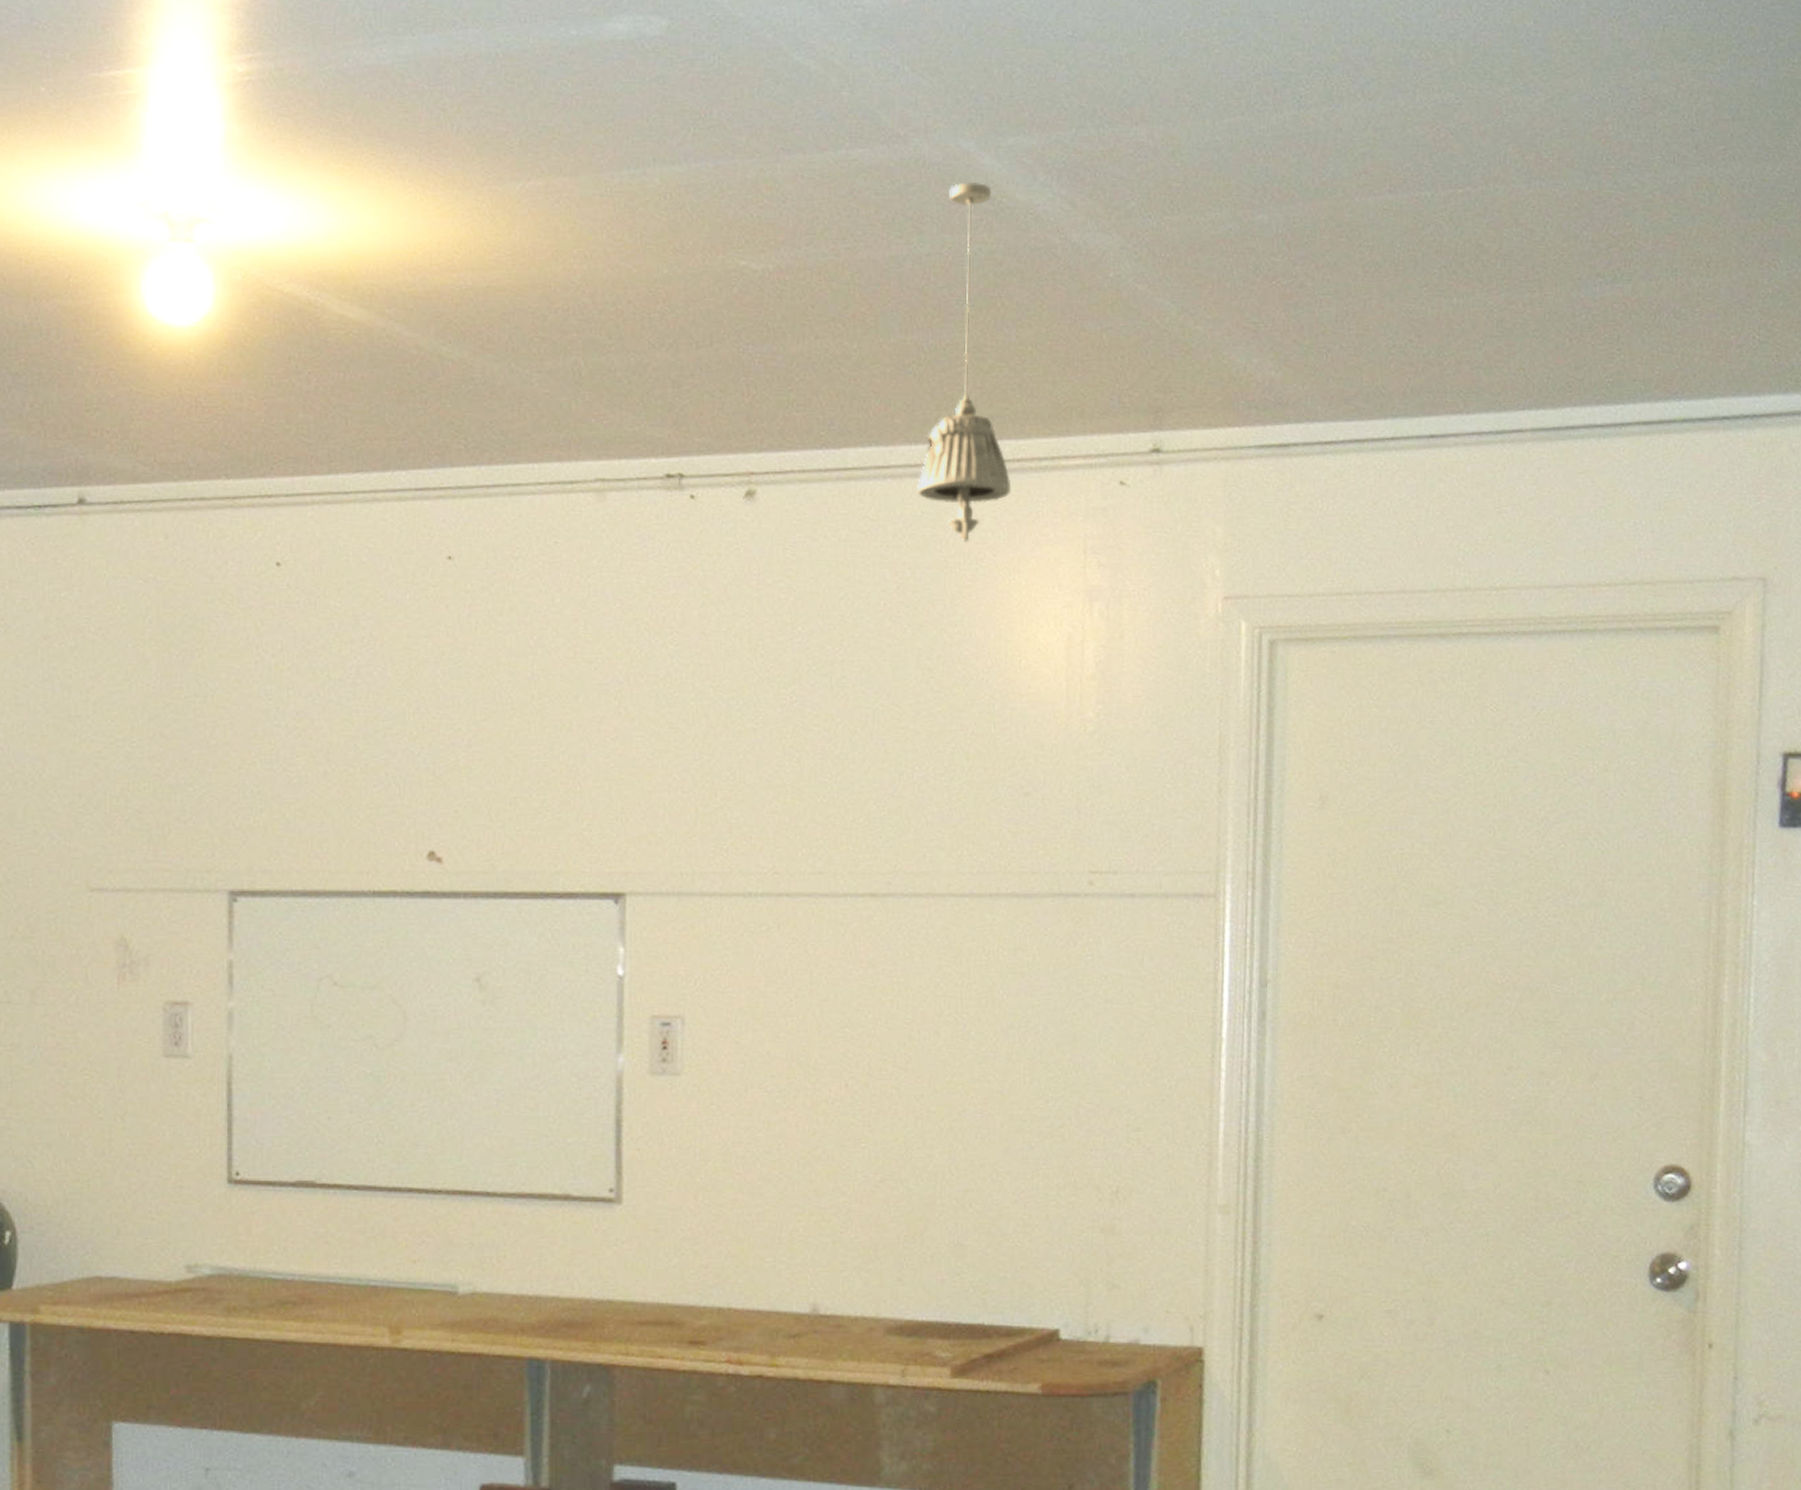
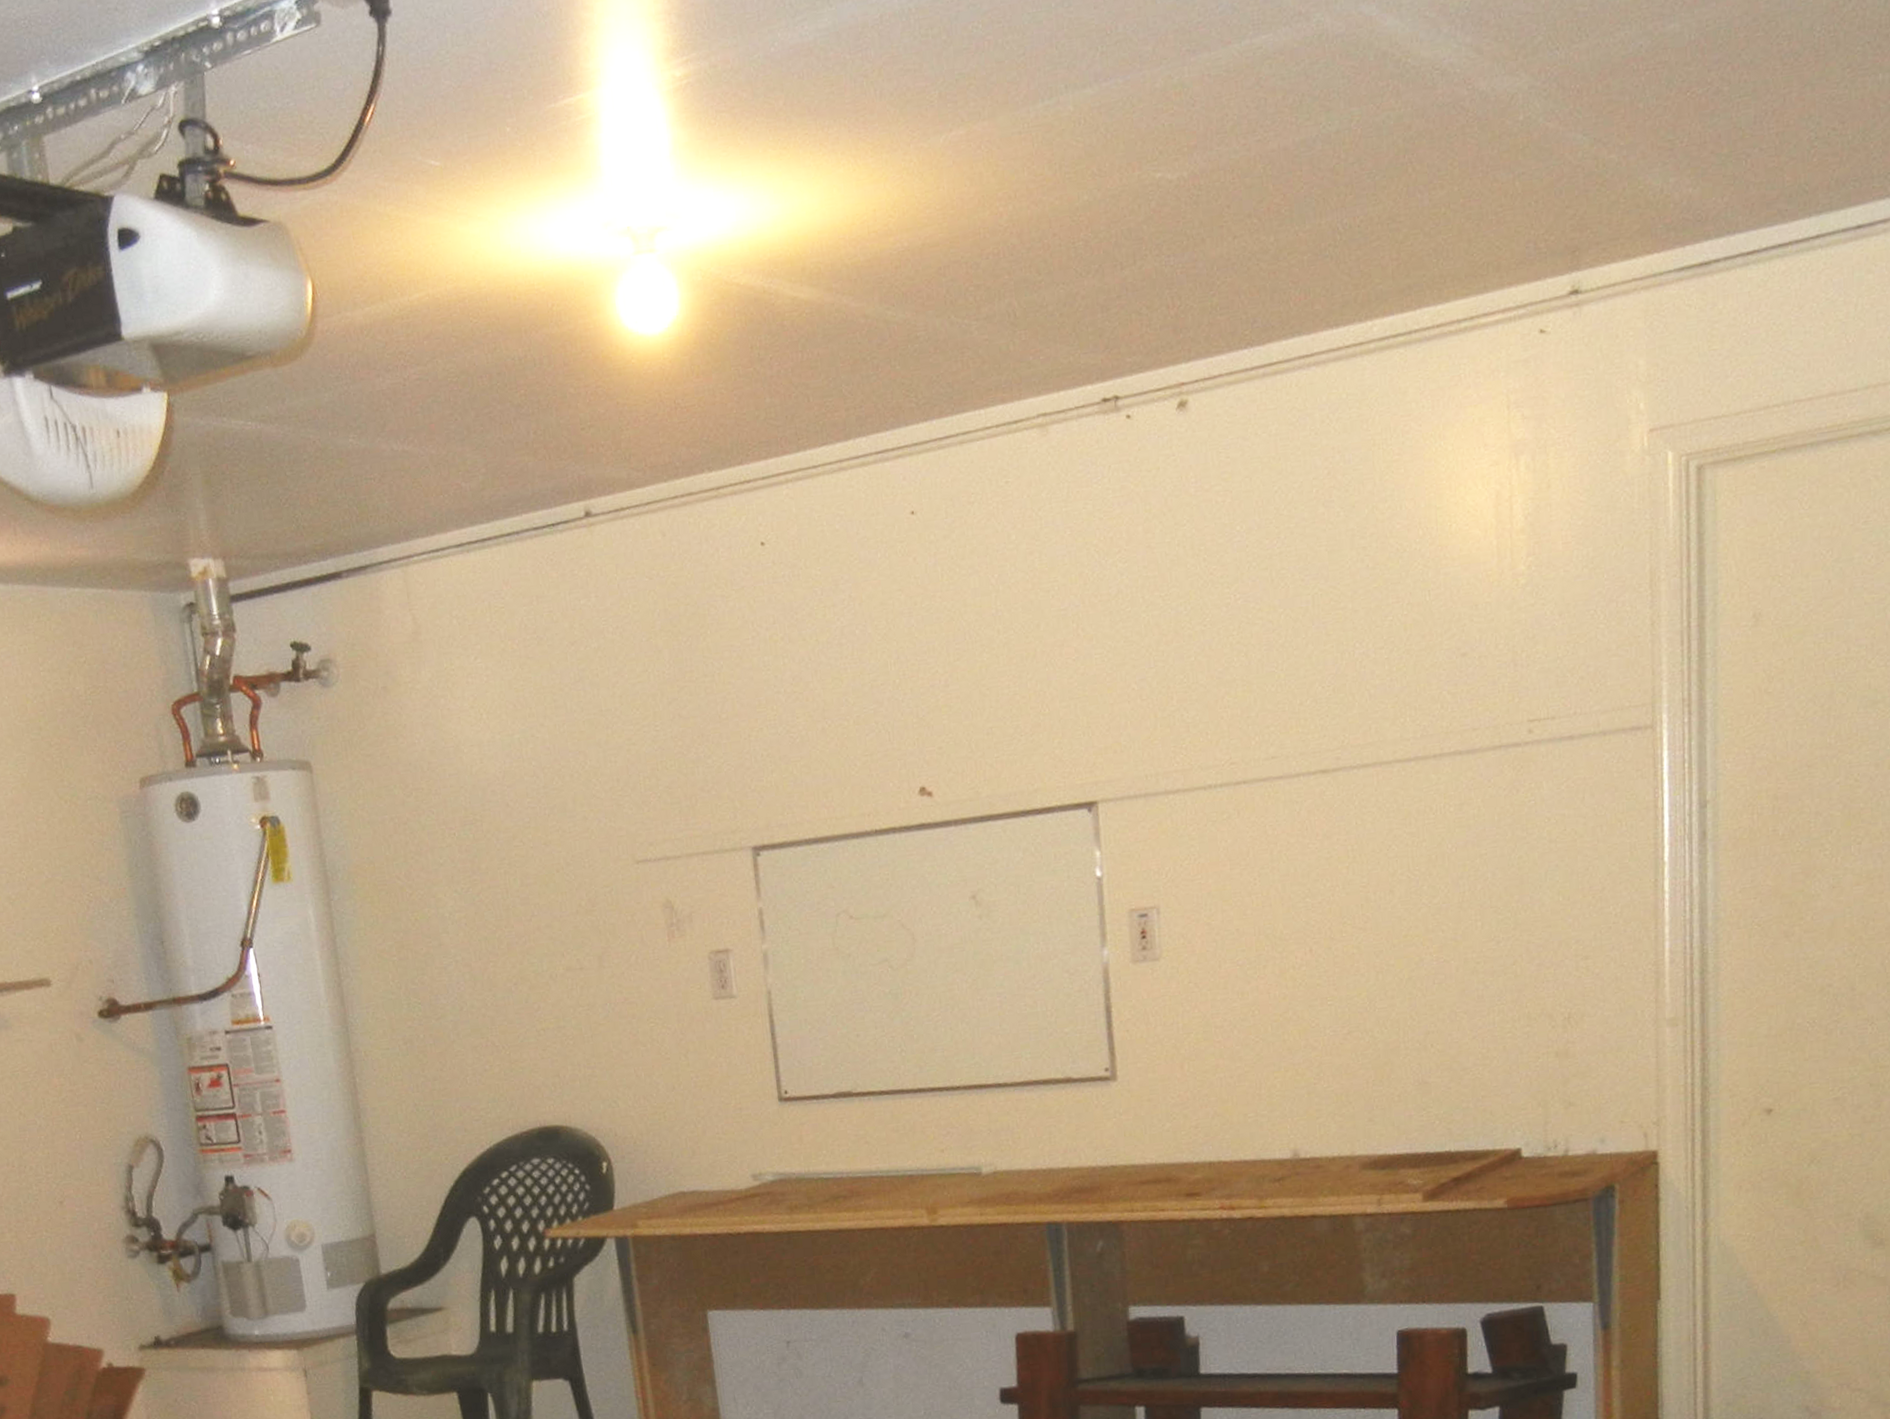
pendant light: present [917,182,1010,543] -> none [1341,46,1432,418]

